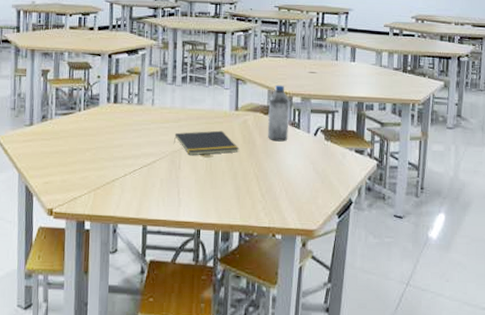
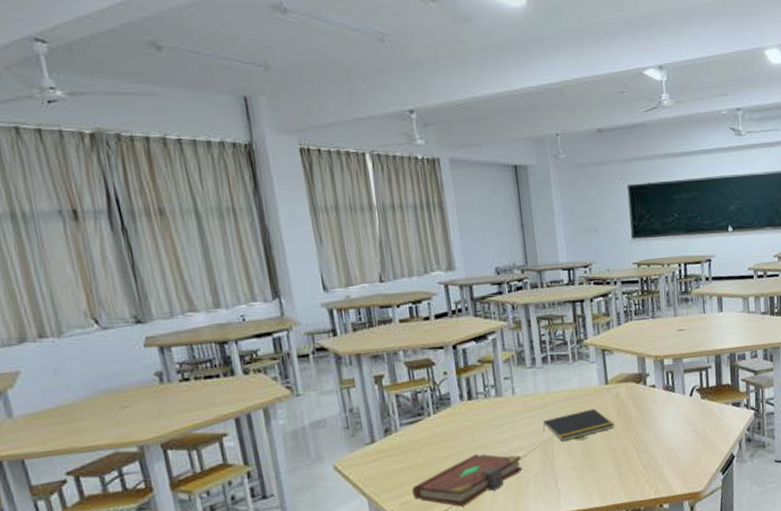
book: none [54,152,152,196] -> present [411,454,523,507]
water bottle: present [268,84,290,142] -> none [639,348,664,410]

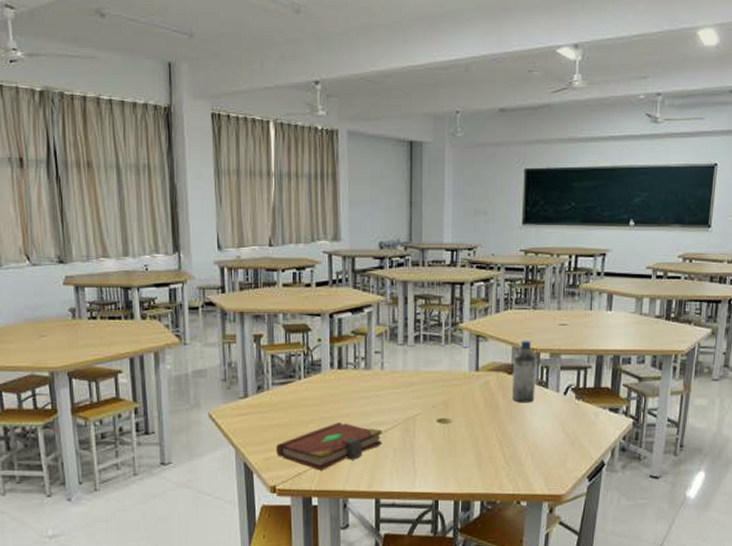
notepad: present [542,408,615,442] -> none [408,394,481,423]
water bottle: none [639,348,664,410] -> present [512,340,537,403]

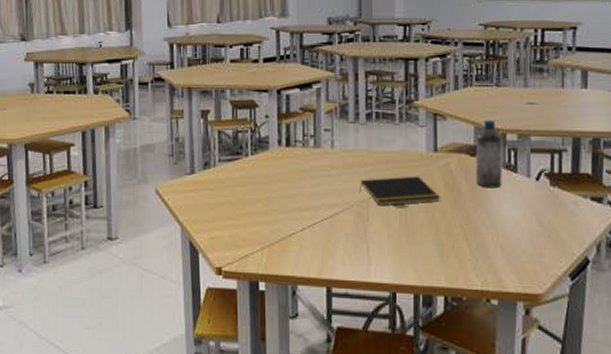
book: present [275,423,383,470] -> none [221,203,334,253]
notepad: none [408,394,481,423] -> present [360,176,441,206]

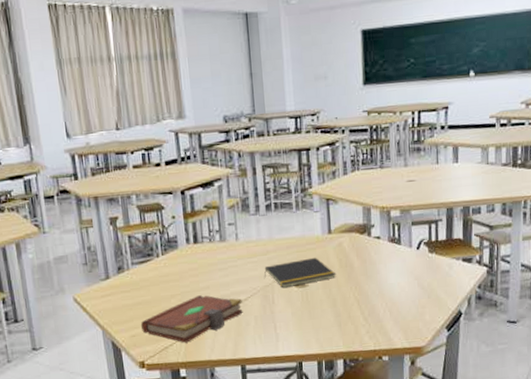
book: none [221,203,334,253] -> present [140,295,243,343]
water bottle: present [475,119,503,188] -> none [364,199,389,261]

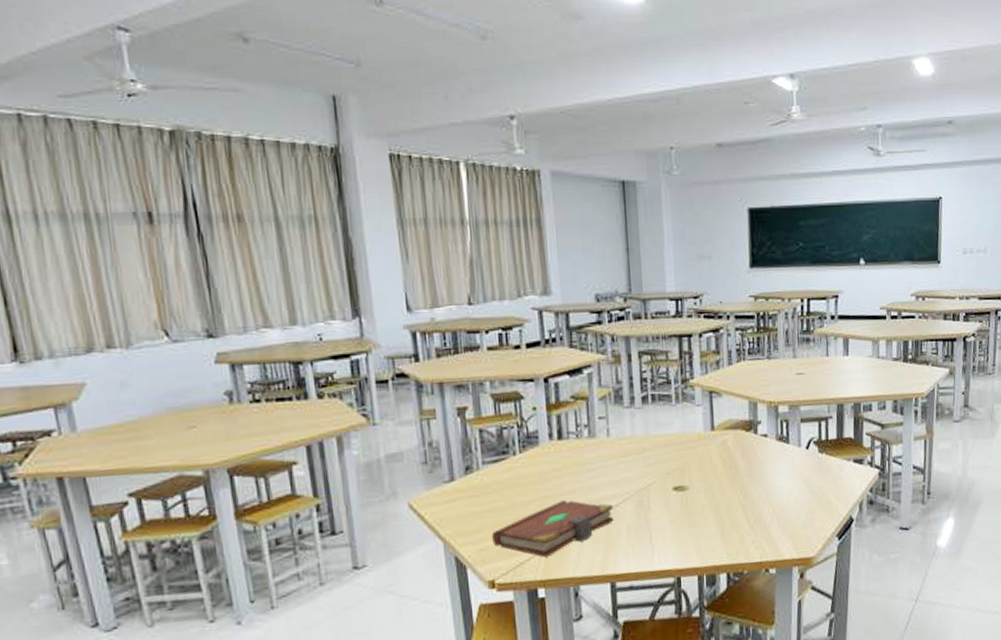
notepad: present [264,257,337,288] -> none [639,457,720,492]

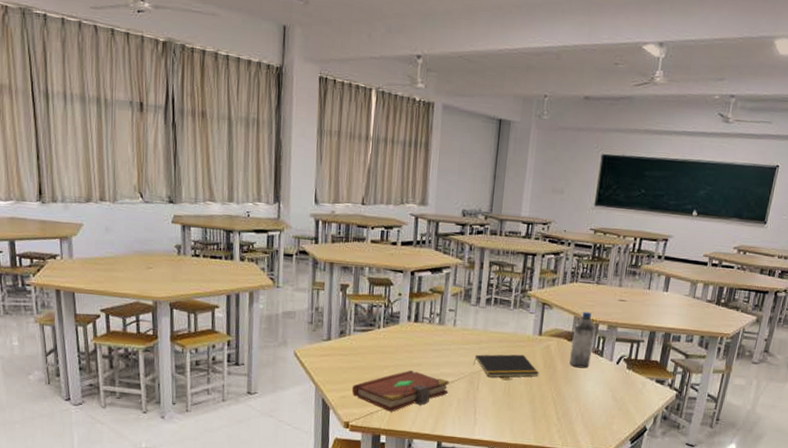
notepad: none [639,457,720,492] -> present [474,354,540,378]
water bottle: none [750,393,776,462] -> present [569,311,596,369]

